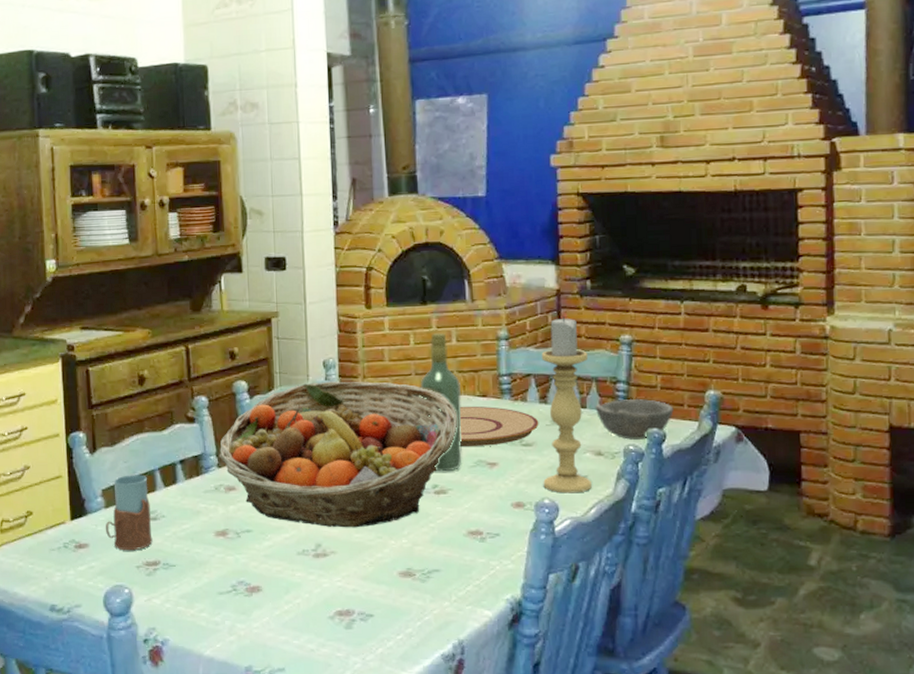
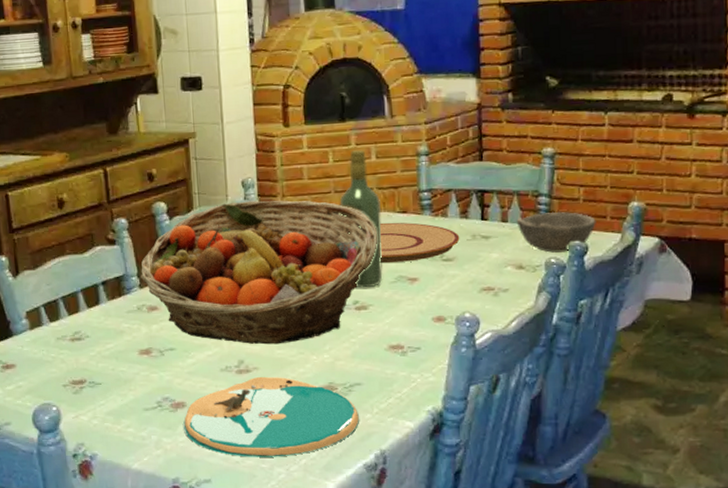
drinking glass: present [106,475,153,551] -> none [31,296,78,371]
plate: none [258,561,438,646] -> present [183,376,360,457]
candle holder: present [541,316,592,494] -> none [462,130,513,307]

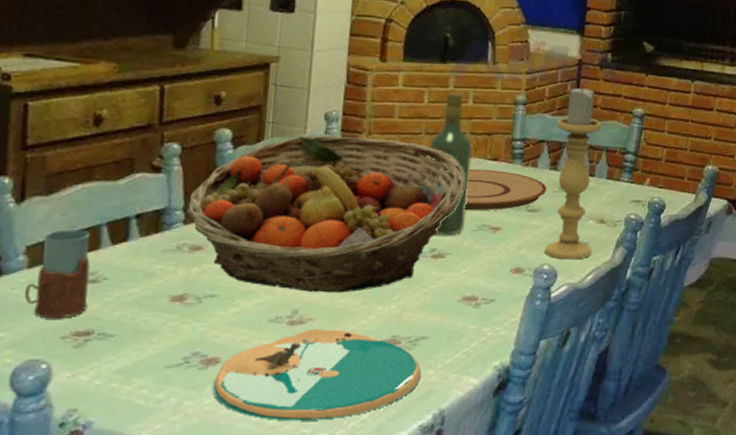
drinking glass: none [31,296,78,371] -> present [25,229,90,319]
candle holder: none [462,130,513,307] -> present [544,86,602,260]
bowl: present [516,211,596,253] -> none [602,169,675,209]

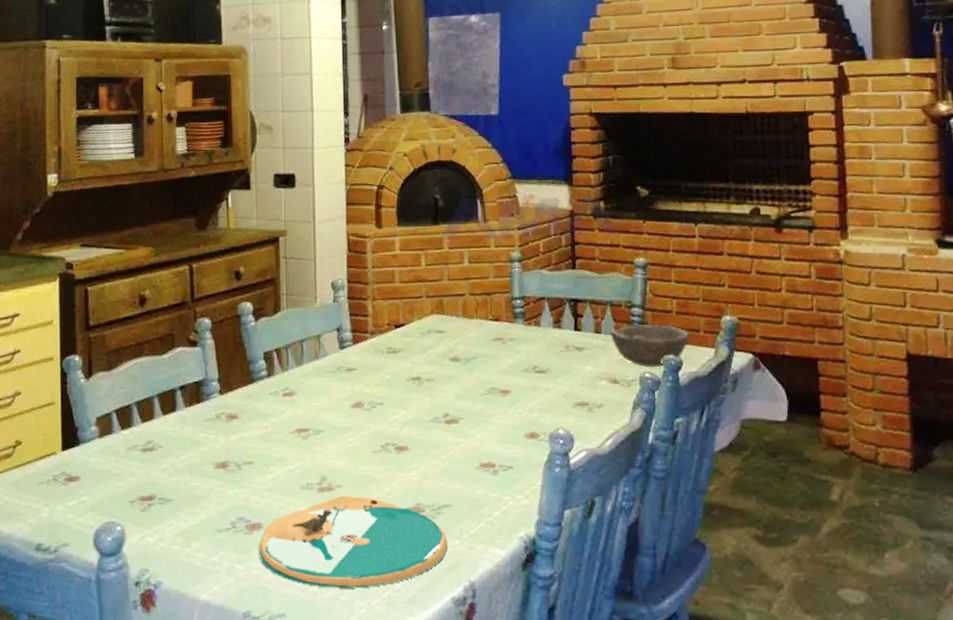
drinking glass: present [25,229,90,319] -> none [99,401,148,484]
fruit basket: present [186,135,466,293] -> none [221,303,470,460]
wine bottle: present [428,92,472,235] -> none [431,253,474,400]
plate: present [465,168,547,210] -> none [471,330,553,373]
candle holder: present [544,86,602,260] -> none [555,238,608,423]
bowl: none [602,169,675,209] -> present [610,323,690,367]

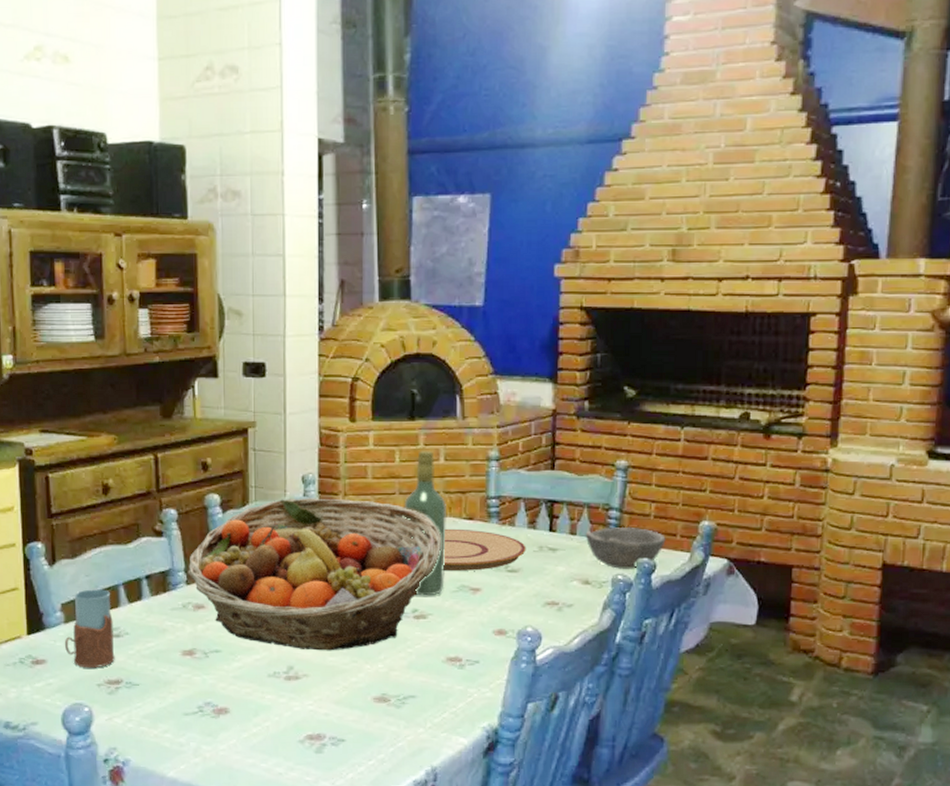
drinking glass: none [99,401,148,484] -> present [65,589,115,668]
fruit basket: none [221,303,470,460] -> present [188,498,442,651]
plate: present [258,495,448,588] -> none [225,684,412,770]
wine bottle: none [431,253,474,400] -> present [404,450,446,596]
plate: none [471,330,553,373] -> present [443,528,526,571]

